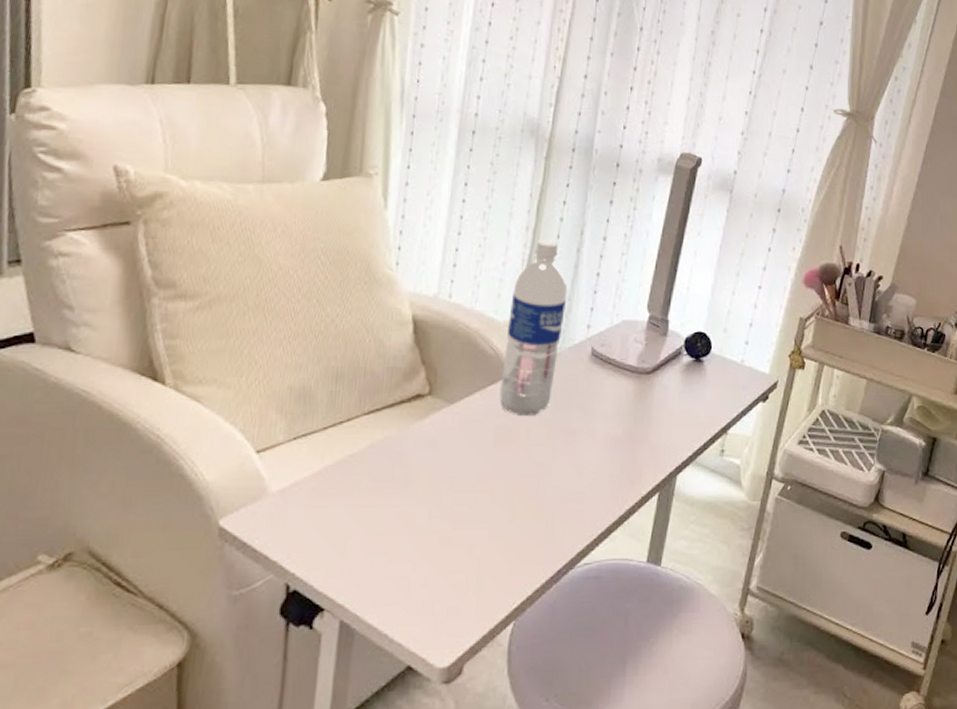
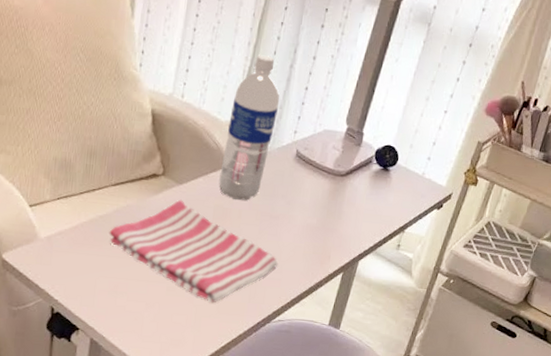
dish towel: none [362,423,578,552] -> present [109,199,278,303]

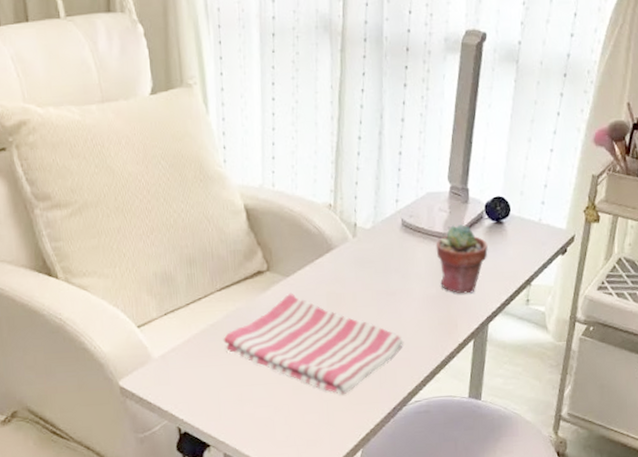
water bottle: present [219,54,280,201] -> none [326,126,375,283]
potted succulent: none [322,164,372,230] -> present [435,225,488,294]

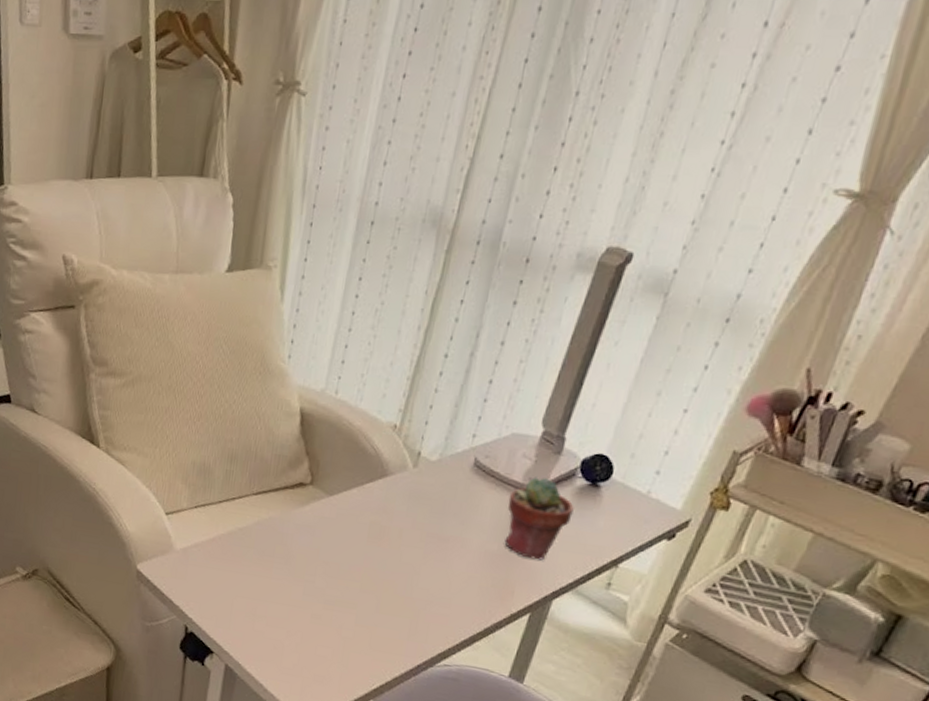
dish towel: present [223,292,403,395] -> none [248,513,446,637]

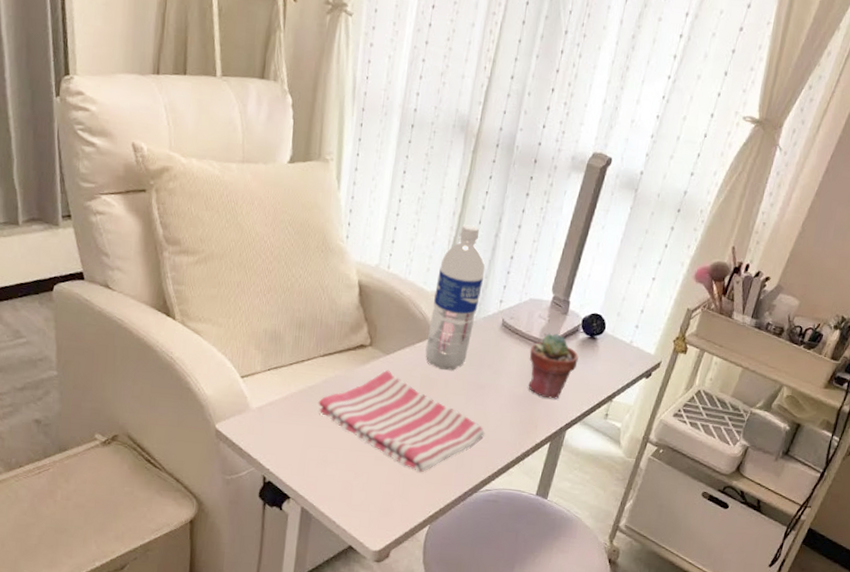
dish towel: none [248,513,446,637] -> present [318,369,485,473]
water bottle: none [376,341,456,518] -> present [425,224,485,370]

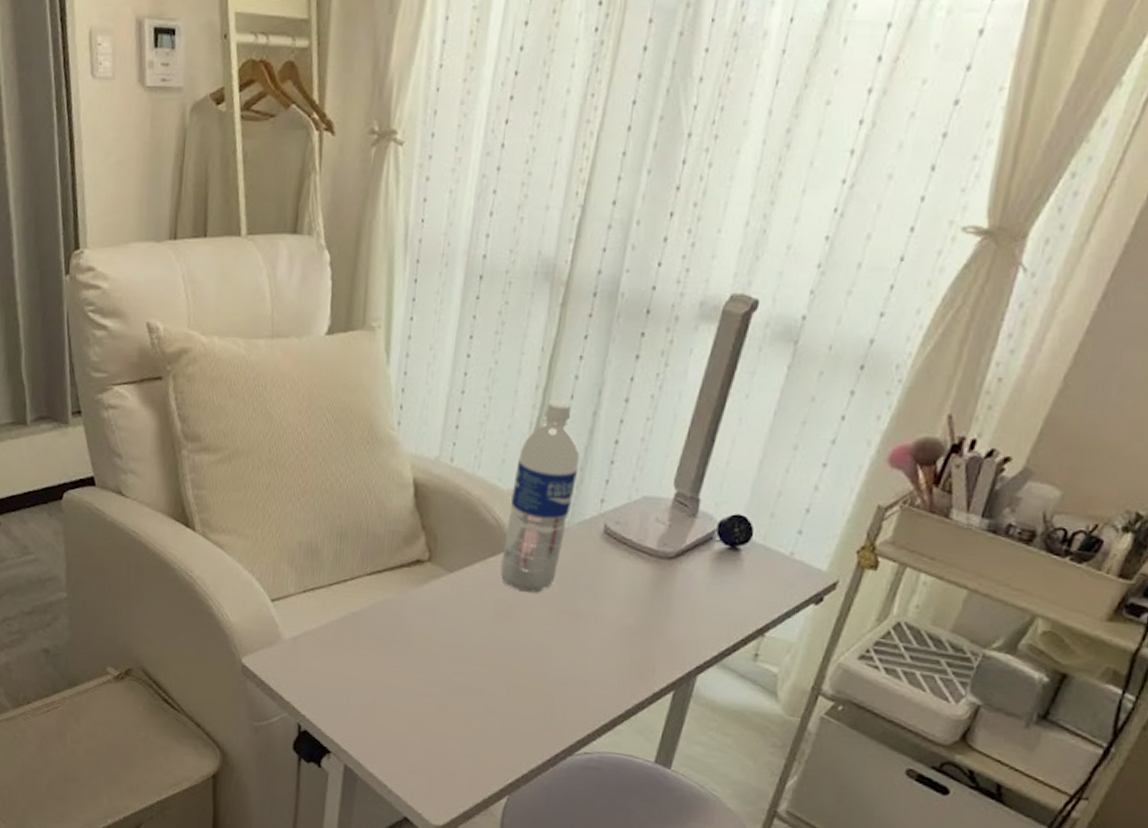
dish towel: present [318,369,485,473] -> none [364,591,581,727]
potted succulent: present [528,333,579,399] -> none [641,542,714,633]

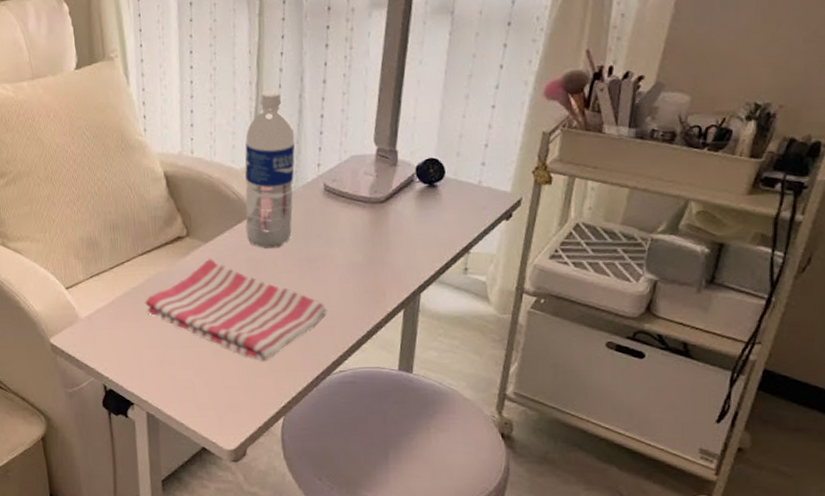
dish towel: none [364,591,581,727] -> present [145,258,326,362]

